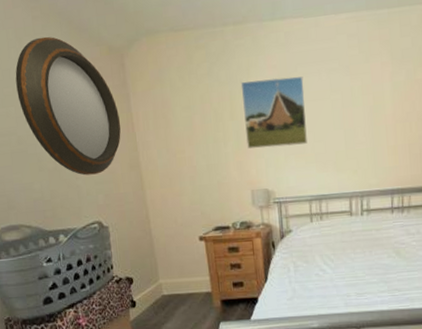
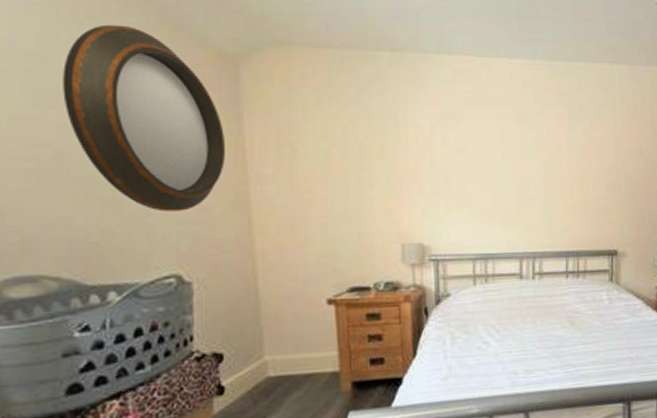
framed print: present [240,76,307,149] -> none [395,116,473,195]

